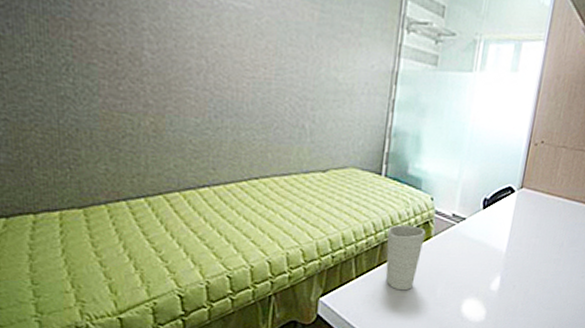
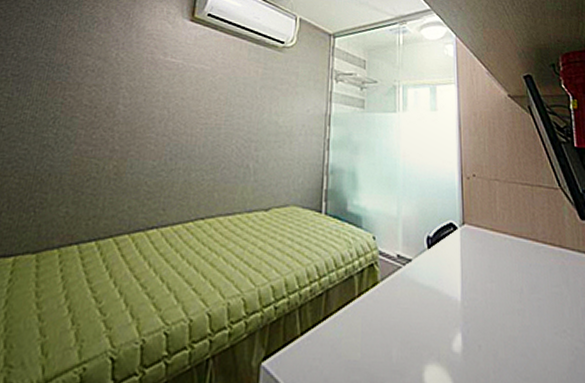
cup: present [385,224,426,291] -> none [331,268,372,353]

